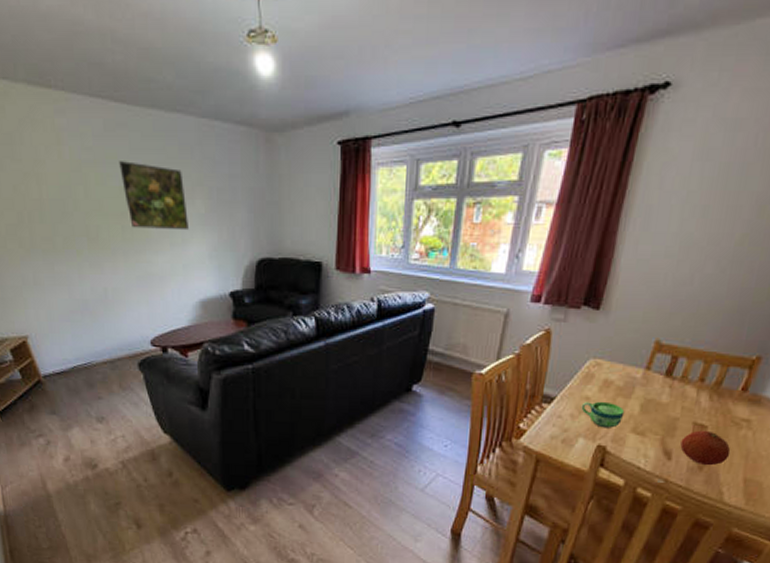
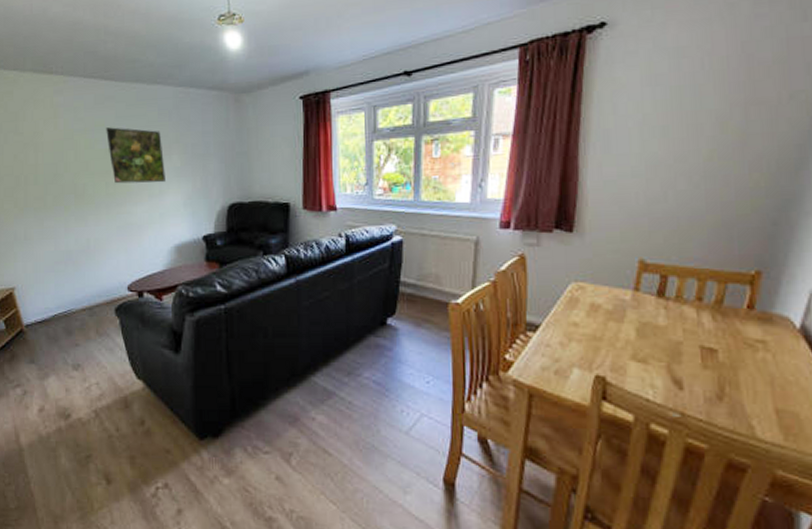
cup: present [581,401,625,428] -> none [570,327,620,356]
fruit: present [680,430,731,466] -> none [690,354,752,395]

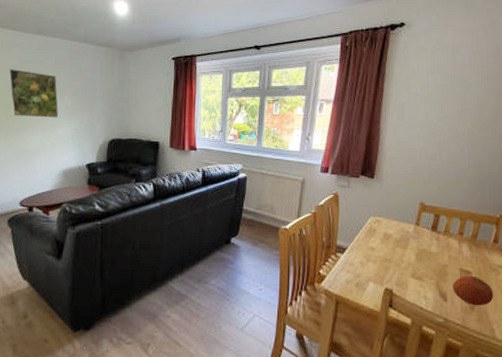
fruit: none [690,354,752,395] -> present [452,275,494,306]

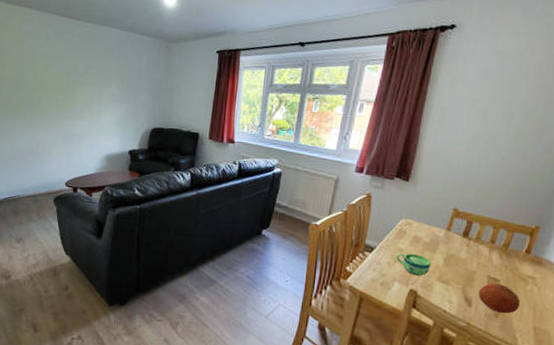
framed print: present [9,69,58,118] -> none [61,55,105,105]
cup: none [368,251,404,274] -> present [396,253,431,276]

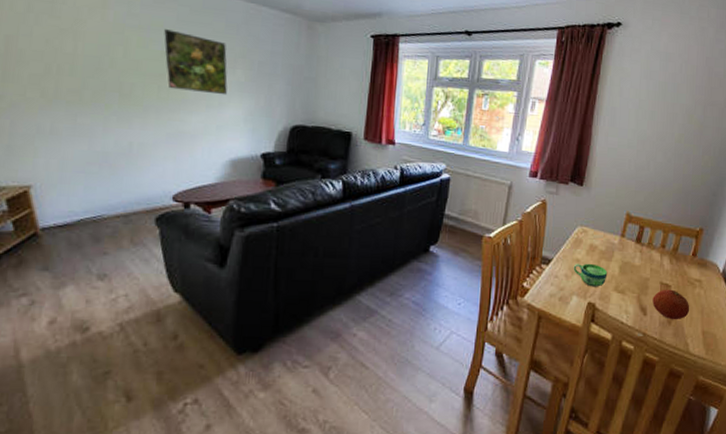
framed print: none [61,55,105,105] -> present [164,29,228,96]

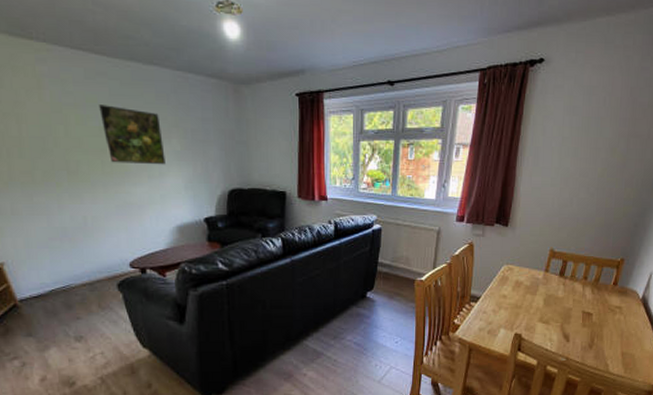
cup: present [573,263,608,287] -> none [500,298,533,320]
fruit: present [652,289,690,320] -> none [575,317,610,345]

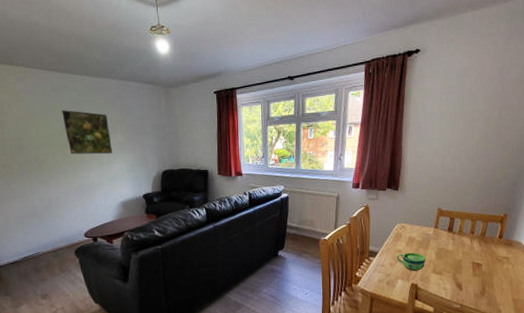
cup: none [500,298,533,320] -> present [396,252,426,271]

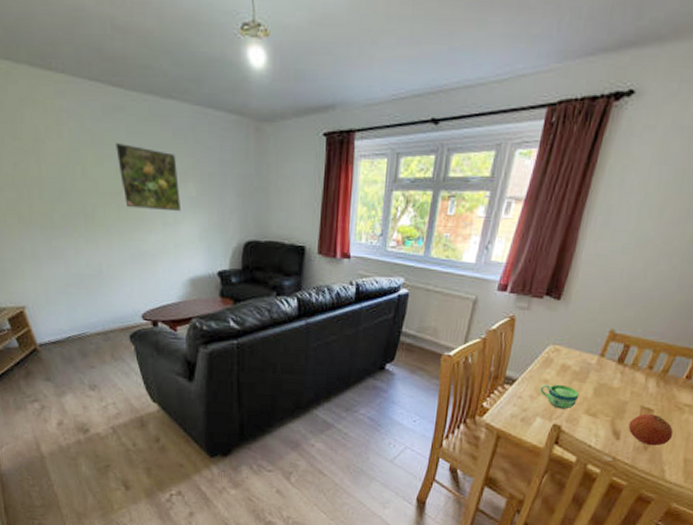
fruit: none [466,267,500,292] -> present [628,413,674,446]

